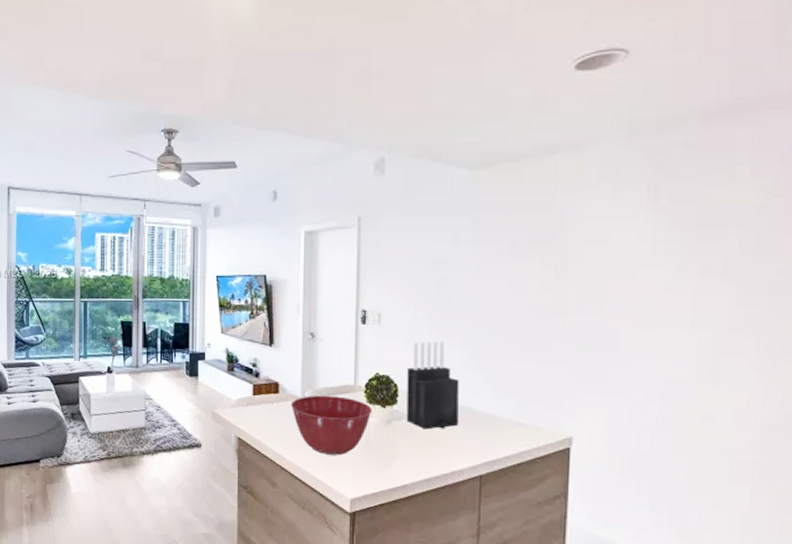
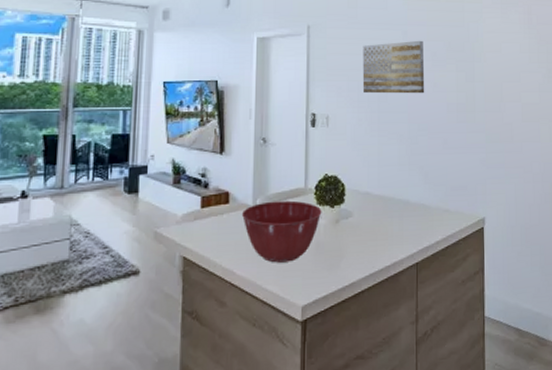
knife block: present [406,340,459,430] -> none [353,139,397,225]
wall art: none [420,229,499,292] -> present [362,40,425,94]

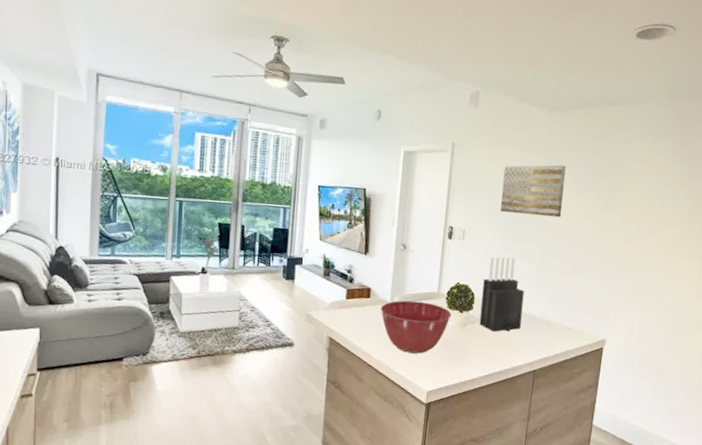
knife block: none [353,139,397,225] -> present [479,256,525,332]

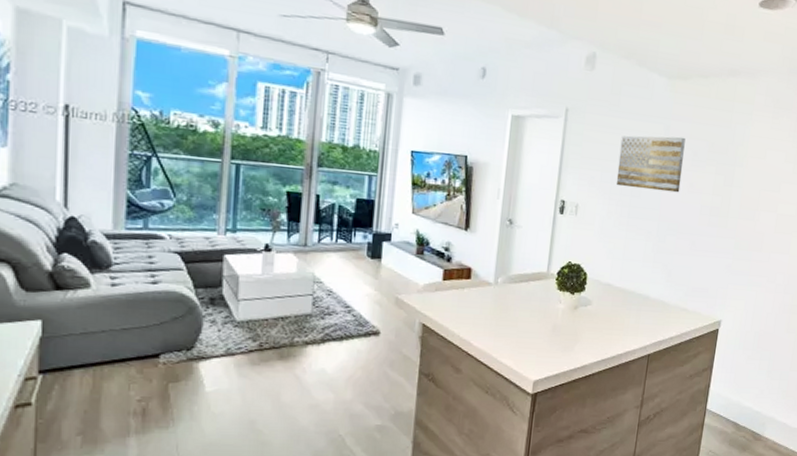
mixing bowl: present [380,300,452,354] -> none [482,281,562,340]
knife block: present [479,256,525,332] -> none [591,233,640,315]

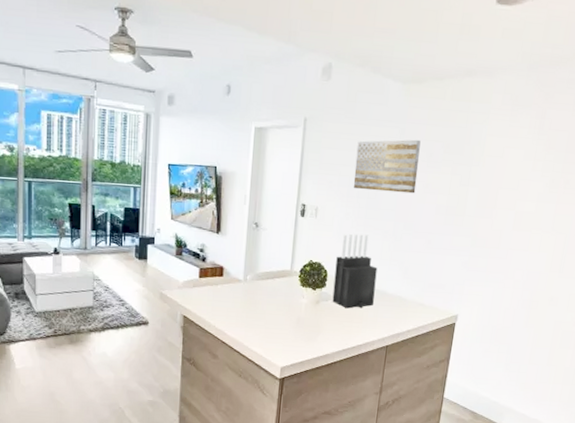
knife block: none [591,233,640,315] -> present [332,233,378,309]

